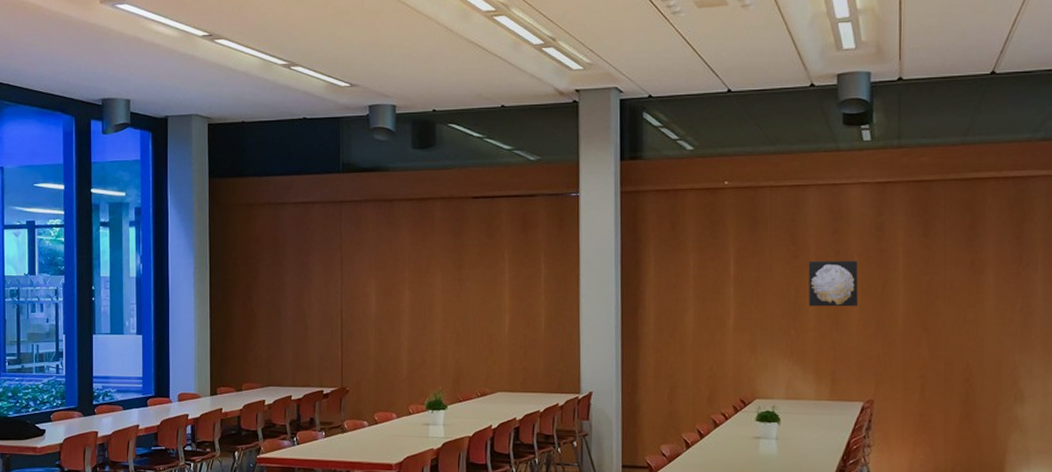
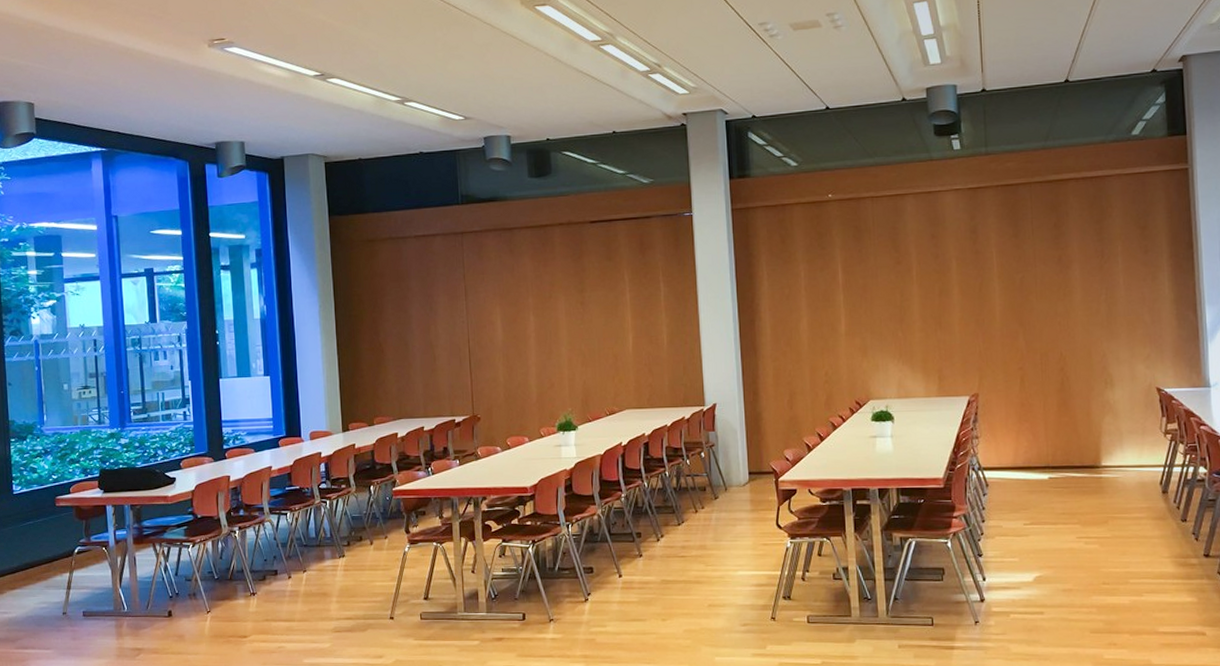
wall art: present [808,260,858,307] -> none [910,263,958,309]

